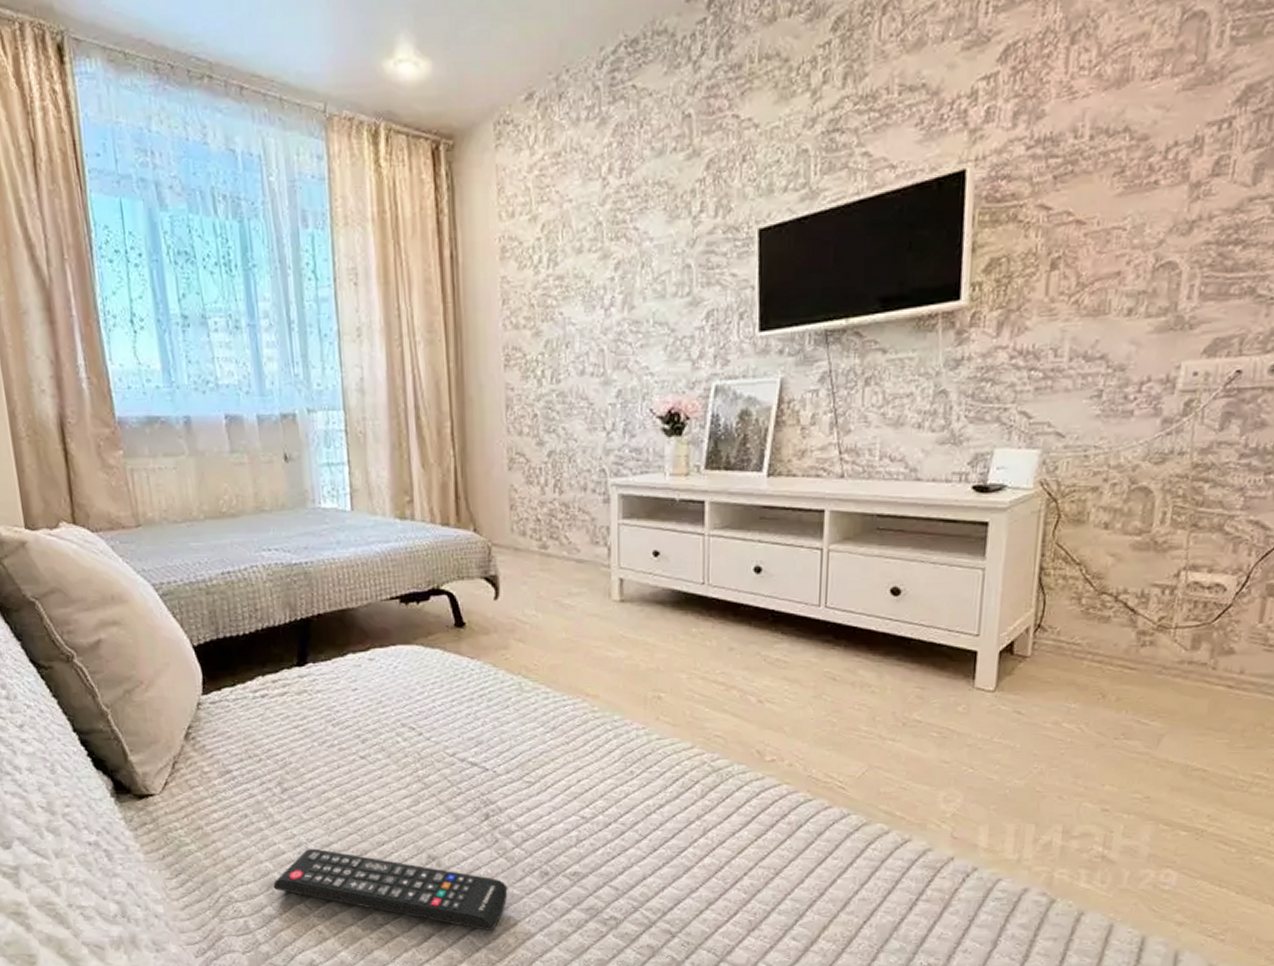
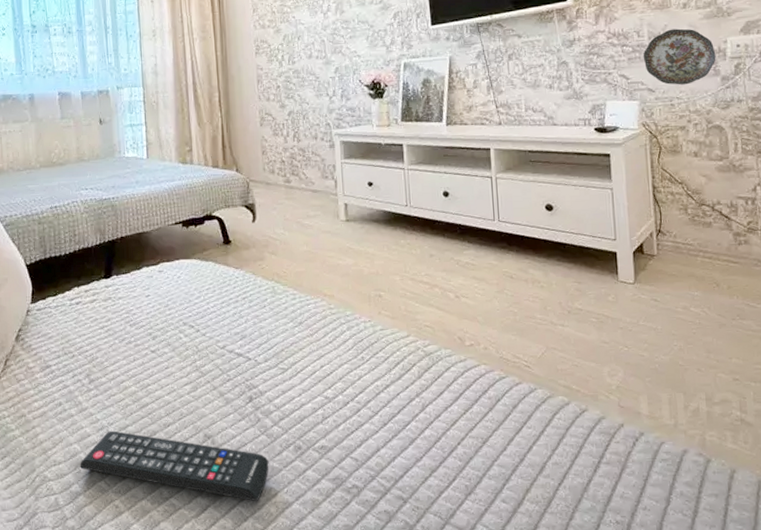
decorative plate: none [1056,346,1162,429] -> present [643,28,716,85]

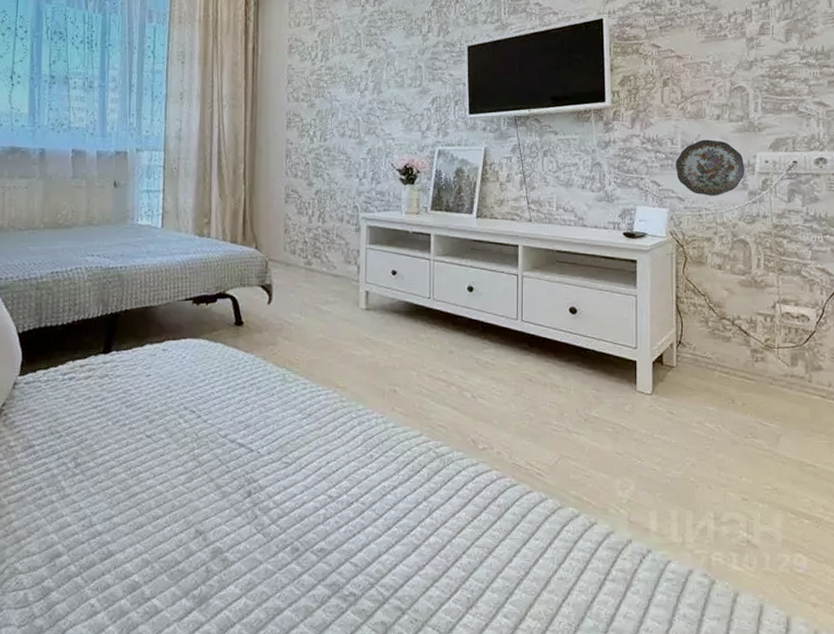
remote control: present [80,430,269,501] -> none [56,521,263,606]

